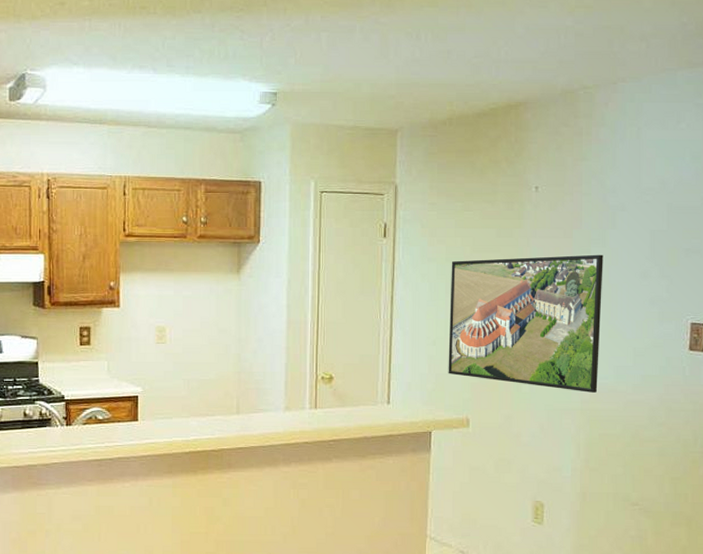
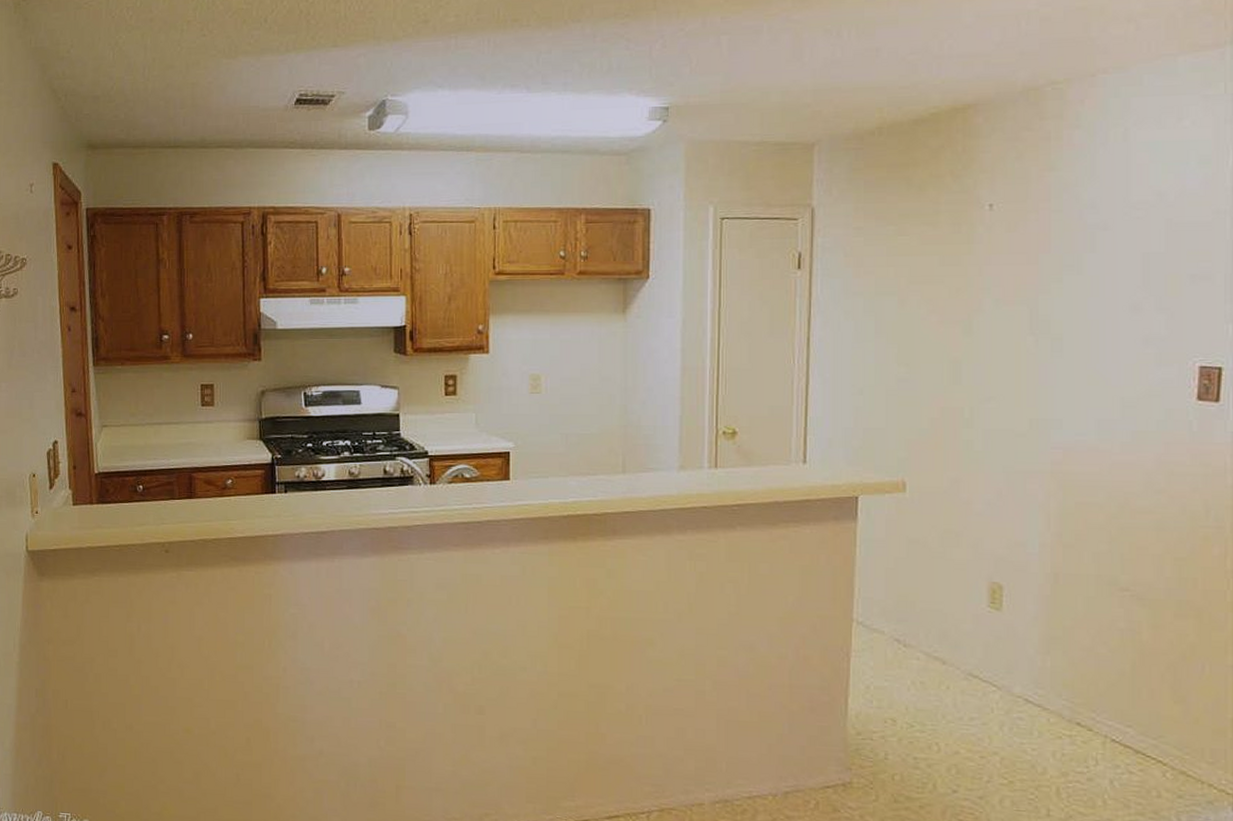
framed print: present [448,254,603,393] -> none [878,284,1080,452]

